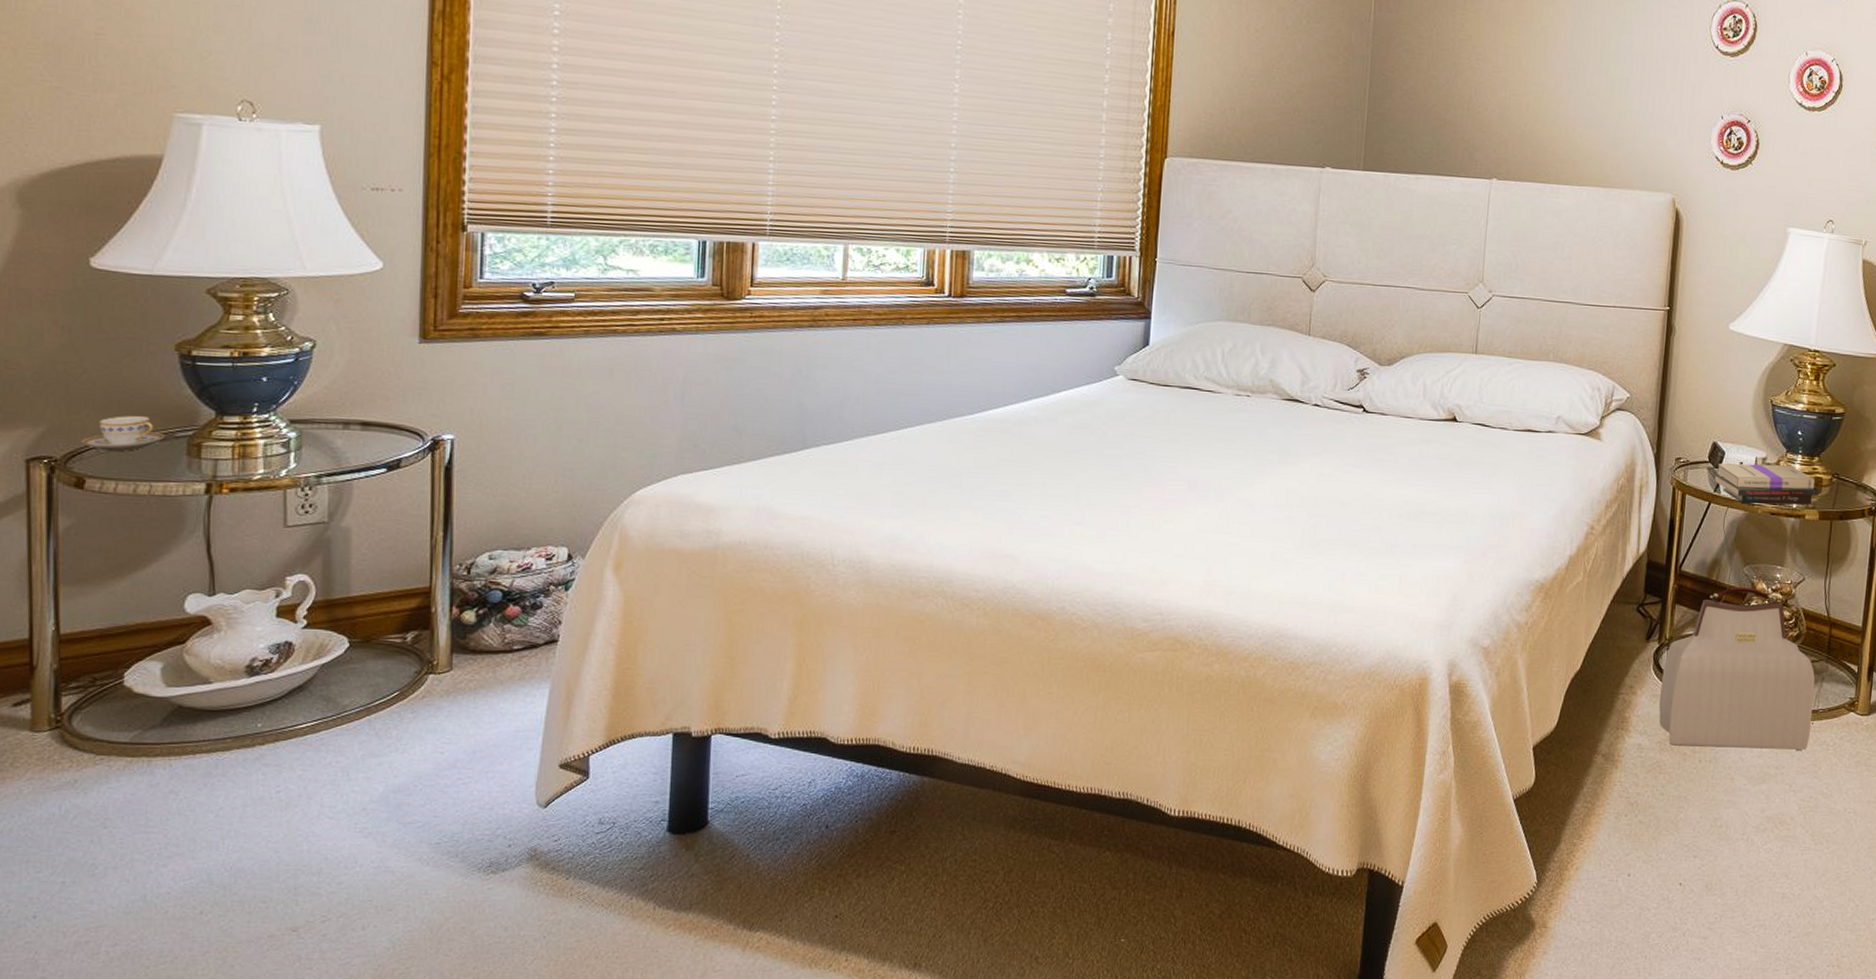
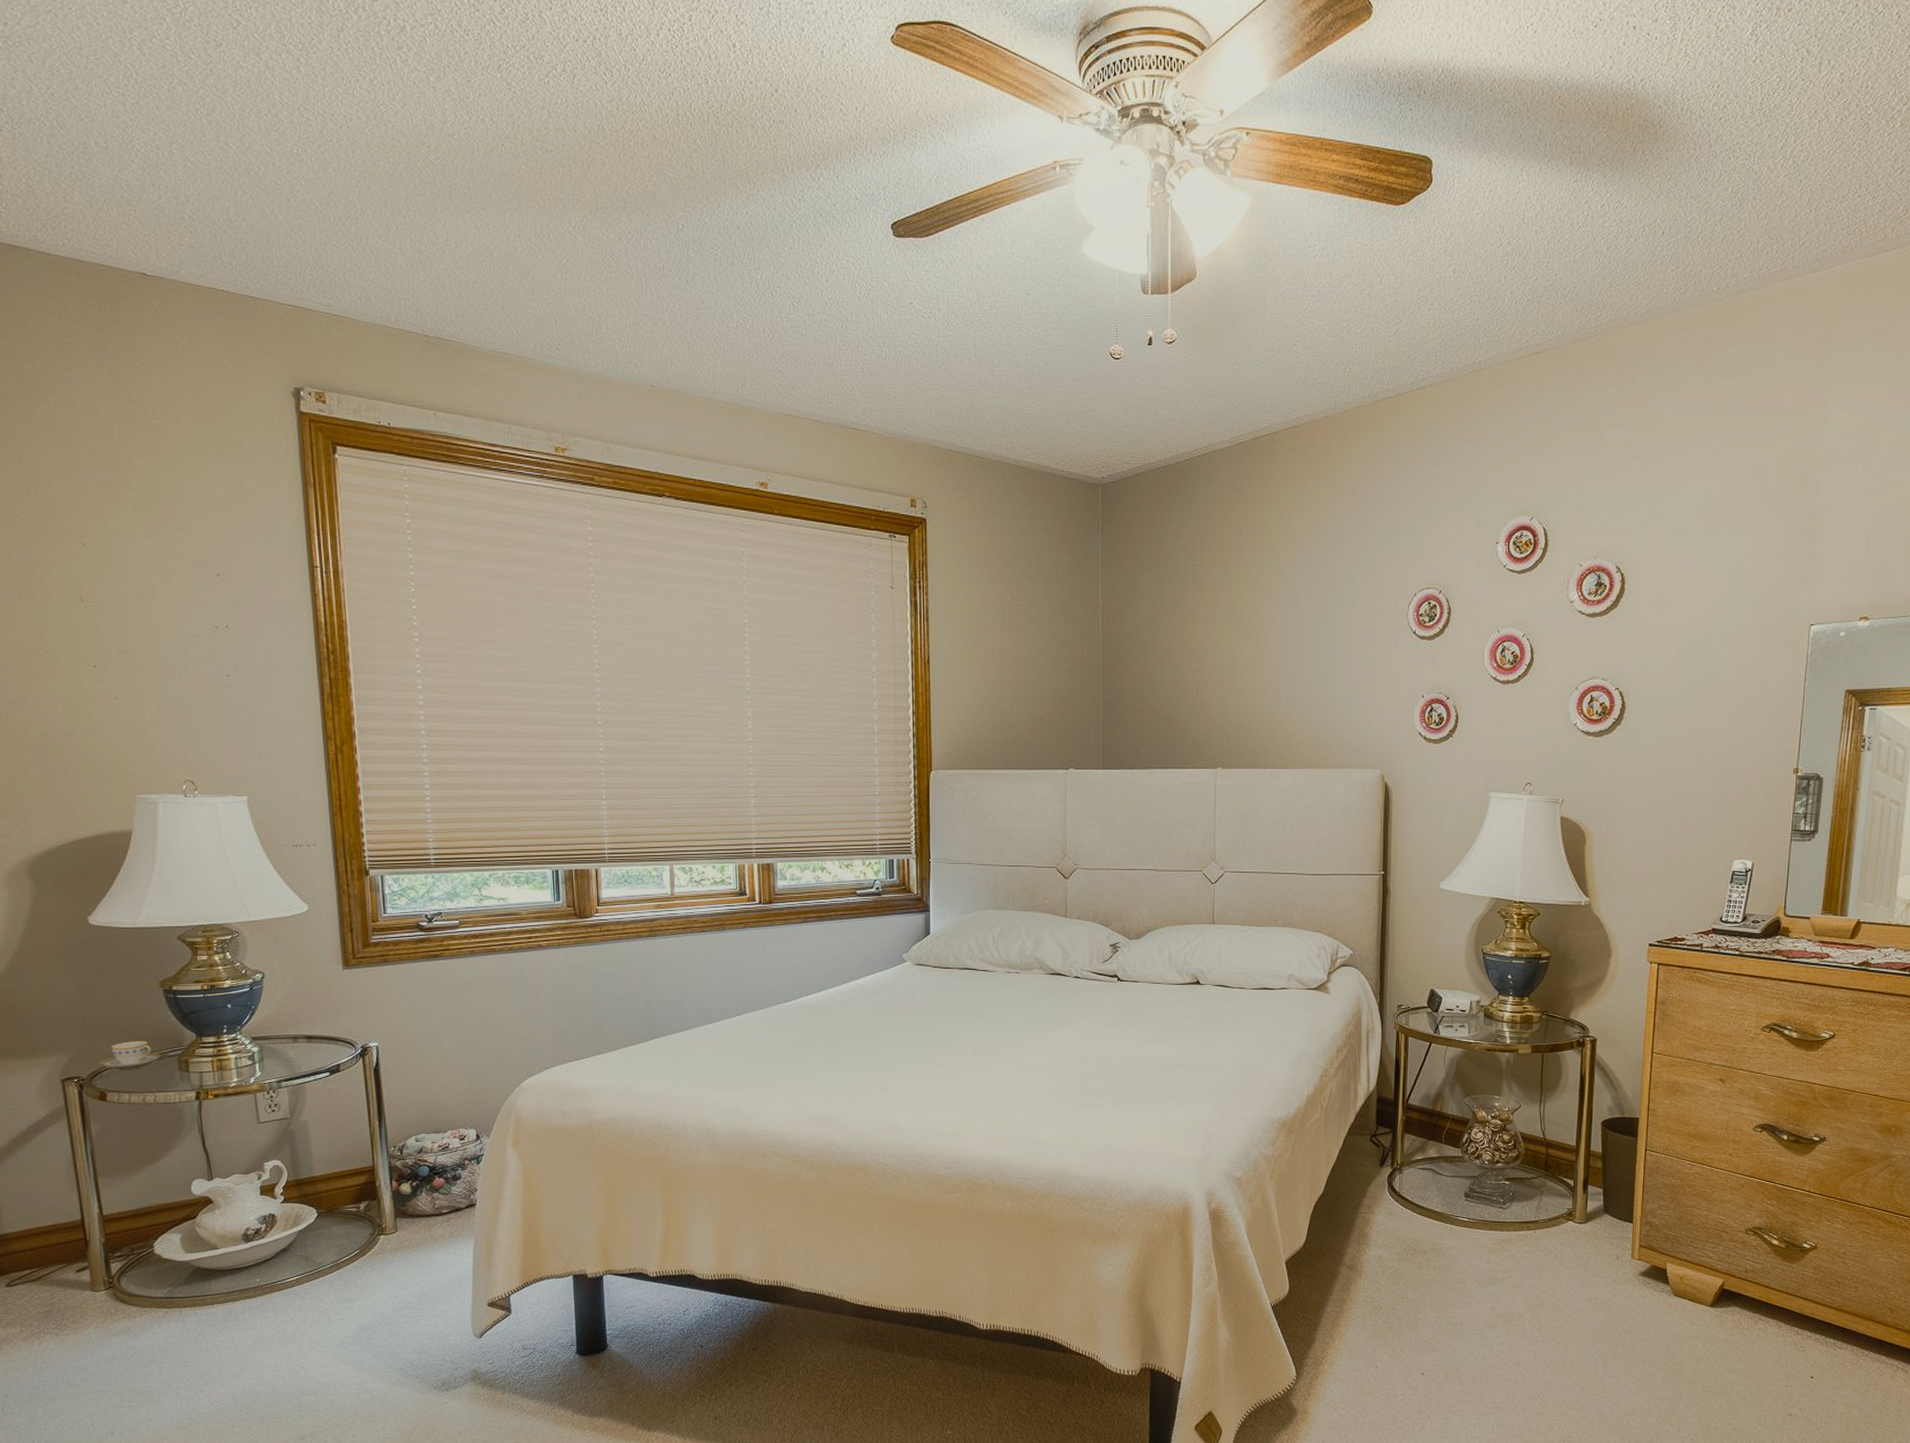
handbag: present [1659,587,1815,750] -> none [1394,1116,1535,1256]
books: present [1714,463,1820,505] -> none [1434,1006,1531,1042]

